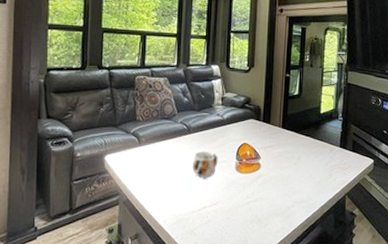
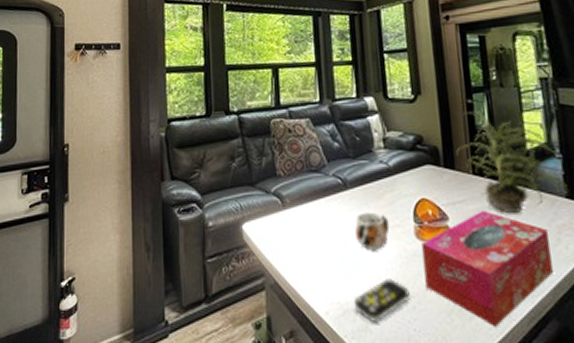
remote control: none [185,198,226,229] -> present [353,279,410,324]
tissue box: none [238,153,325,231] -> present [421,210,553,327]
potted plant: none [273,83,342,157] -> present [456,111,568,214]

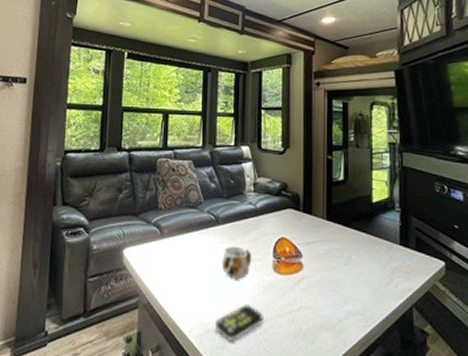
tissue box: present [421,210,553,327] -> none [277,251,384,350]
potted plant: present [456,111,568,214] -> none [315,166,402,256]

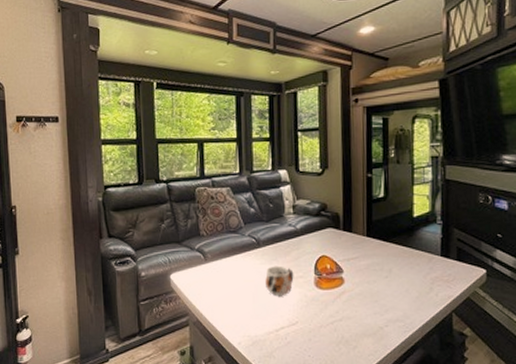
remote control: present [214,304,263,343] -> none [261,318,307,351]

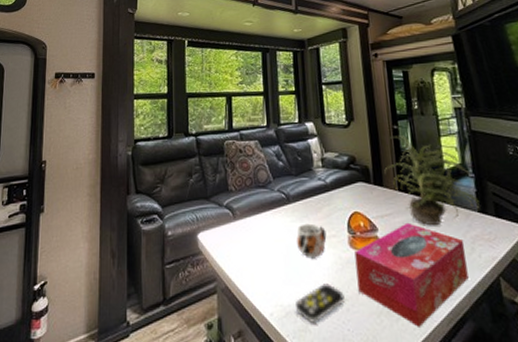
remote control: none [261,318,307,351] -> present [294,283,345,324]
tissue box: none [319,265,424,354] -> present [354,222,469,327]
potted plant: none [354,184,443,269] -> present [384,135,480,226]

